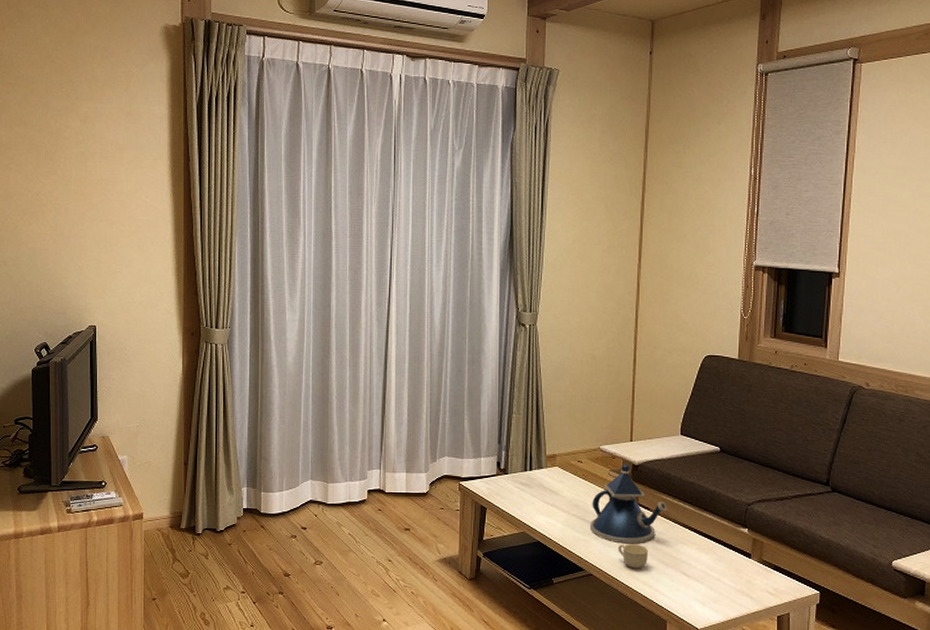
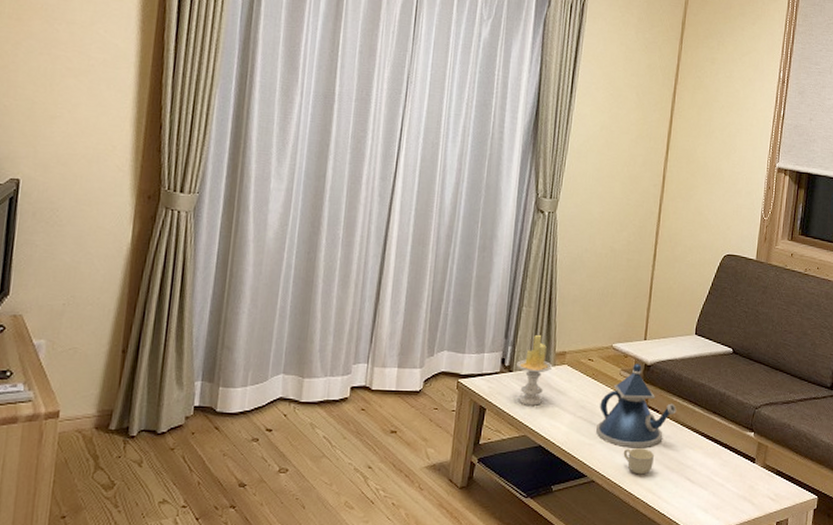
candle: none [511,439,545,505] -> present [516,334,553,406]

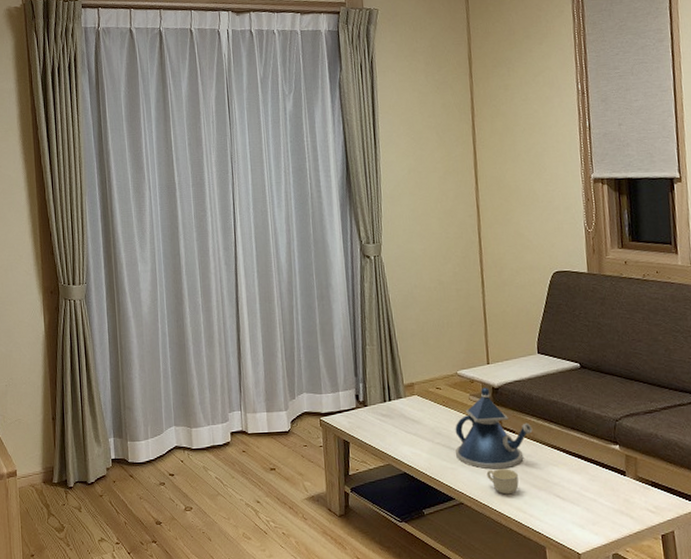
candle: present [516,334,553,406] -> none [370,369,404,436]

